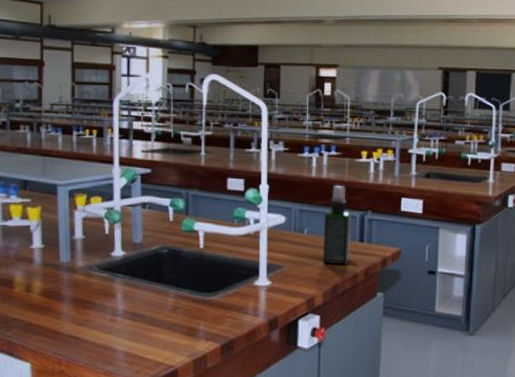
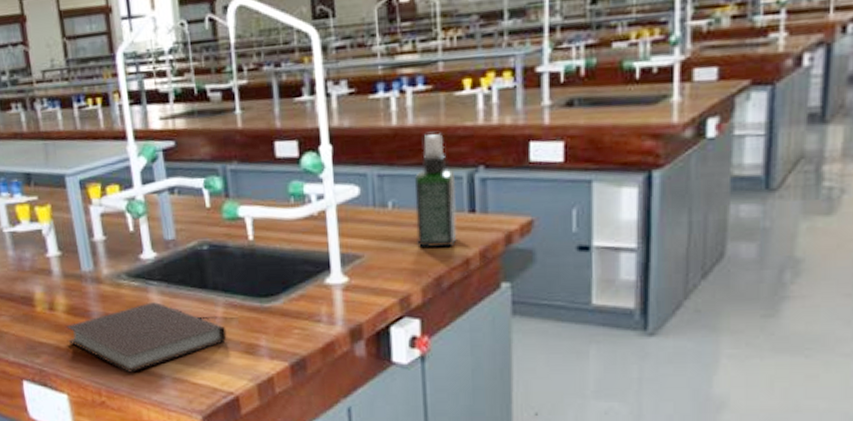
notebook: none [38,291,174,347] -> present [66,302,227,373]

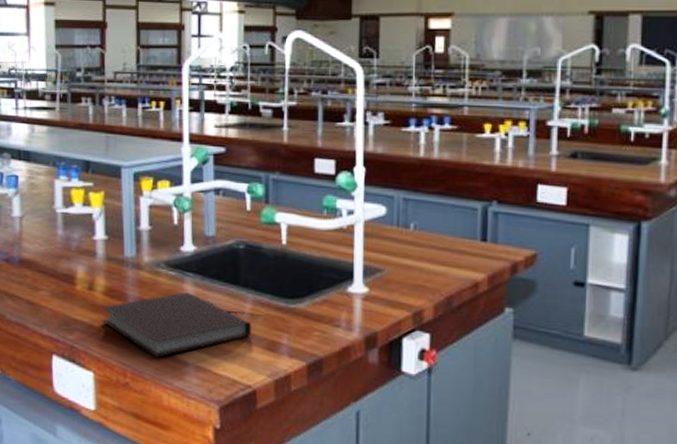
spray bottle: present [414,132,457,249] -> none [433,167,472,271]

